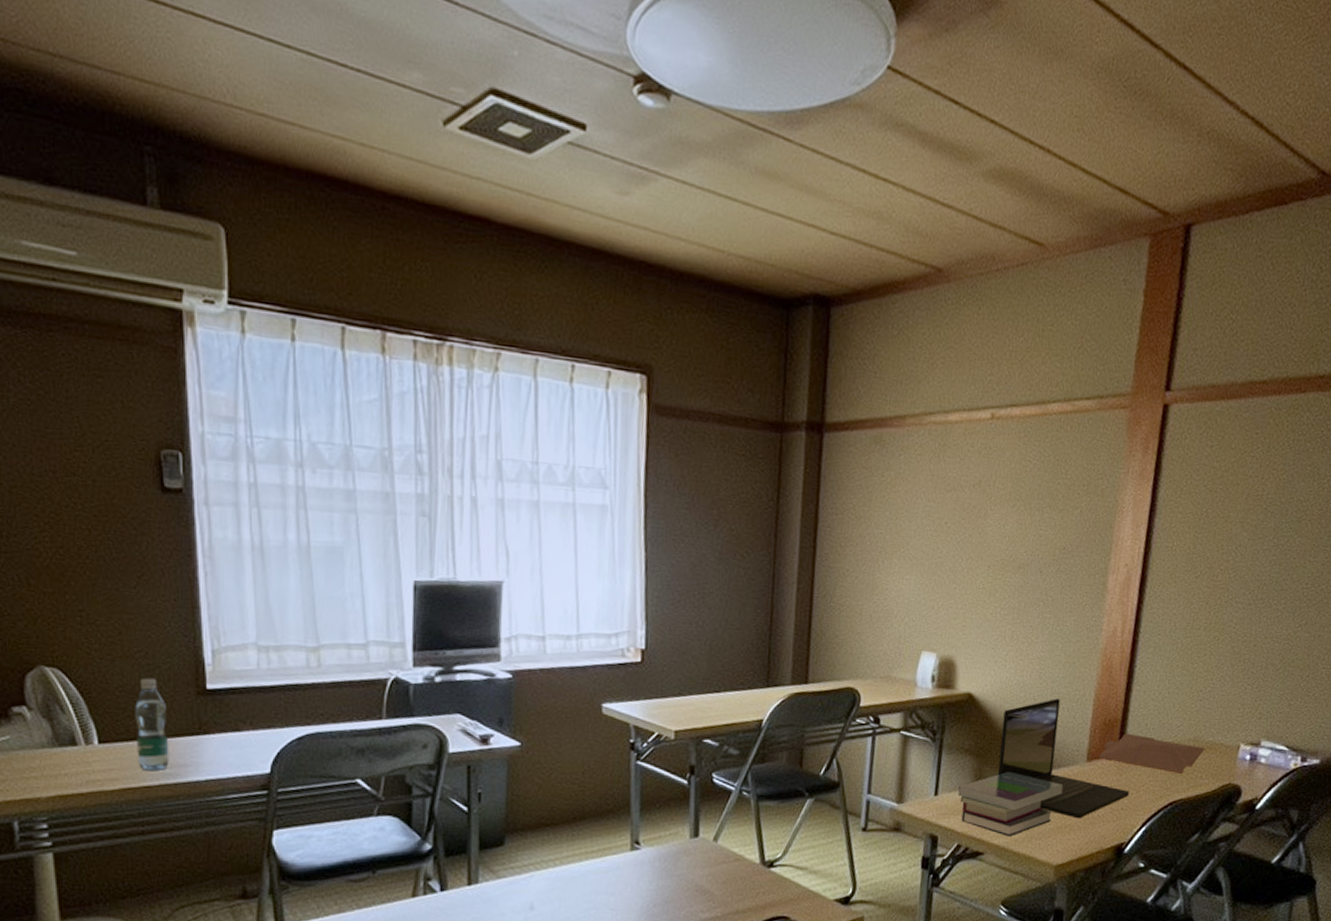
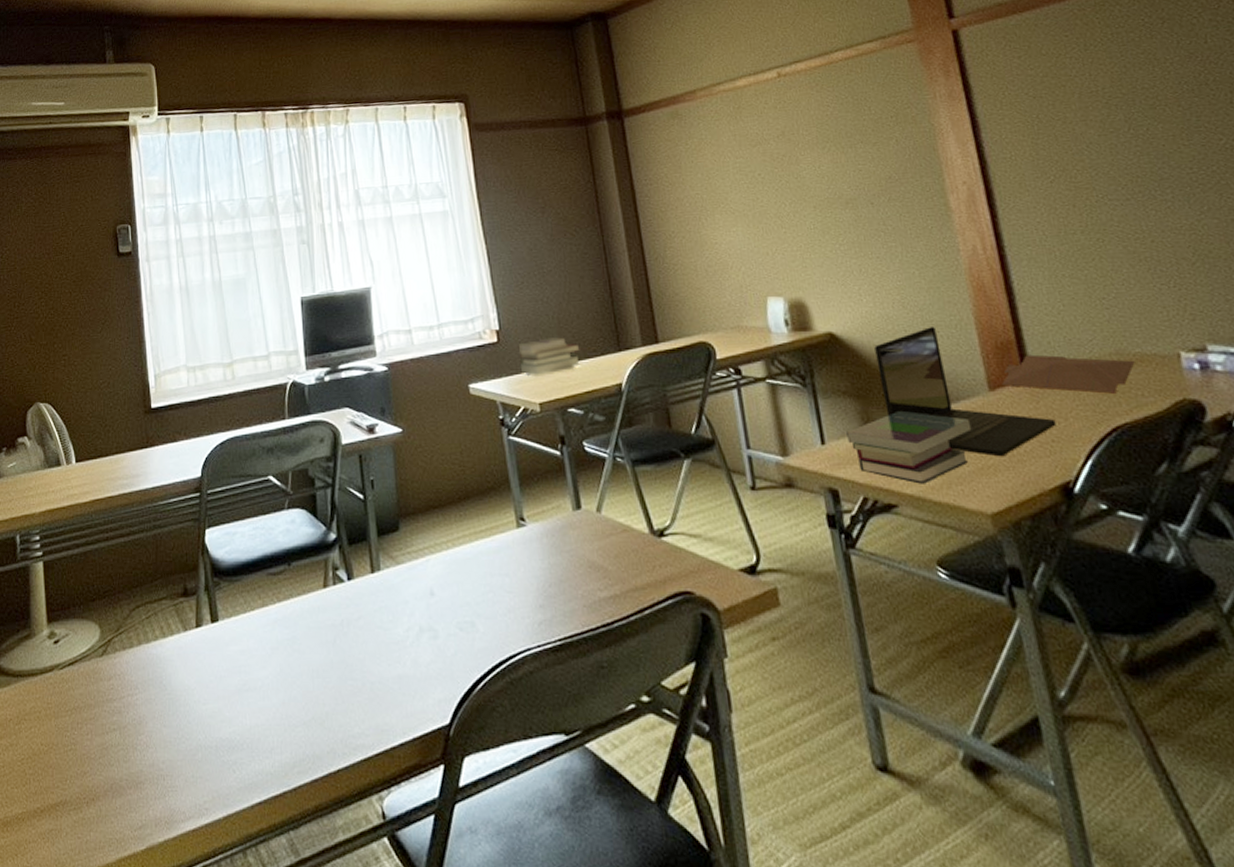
bottle: present [133,678,169,771] -> none [100,403,126,483]
books: none [660,664,728,705] -> present [518,337,580,378]

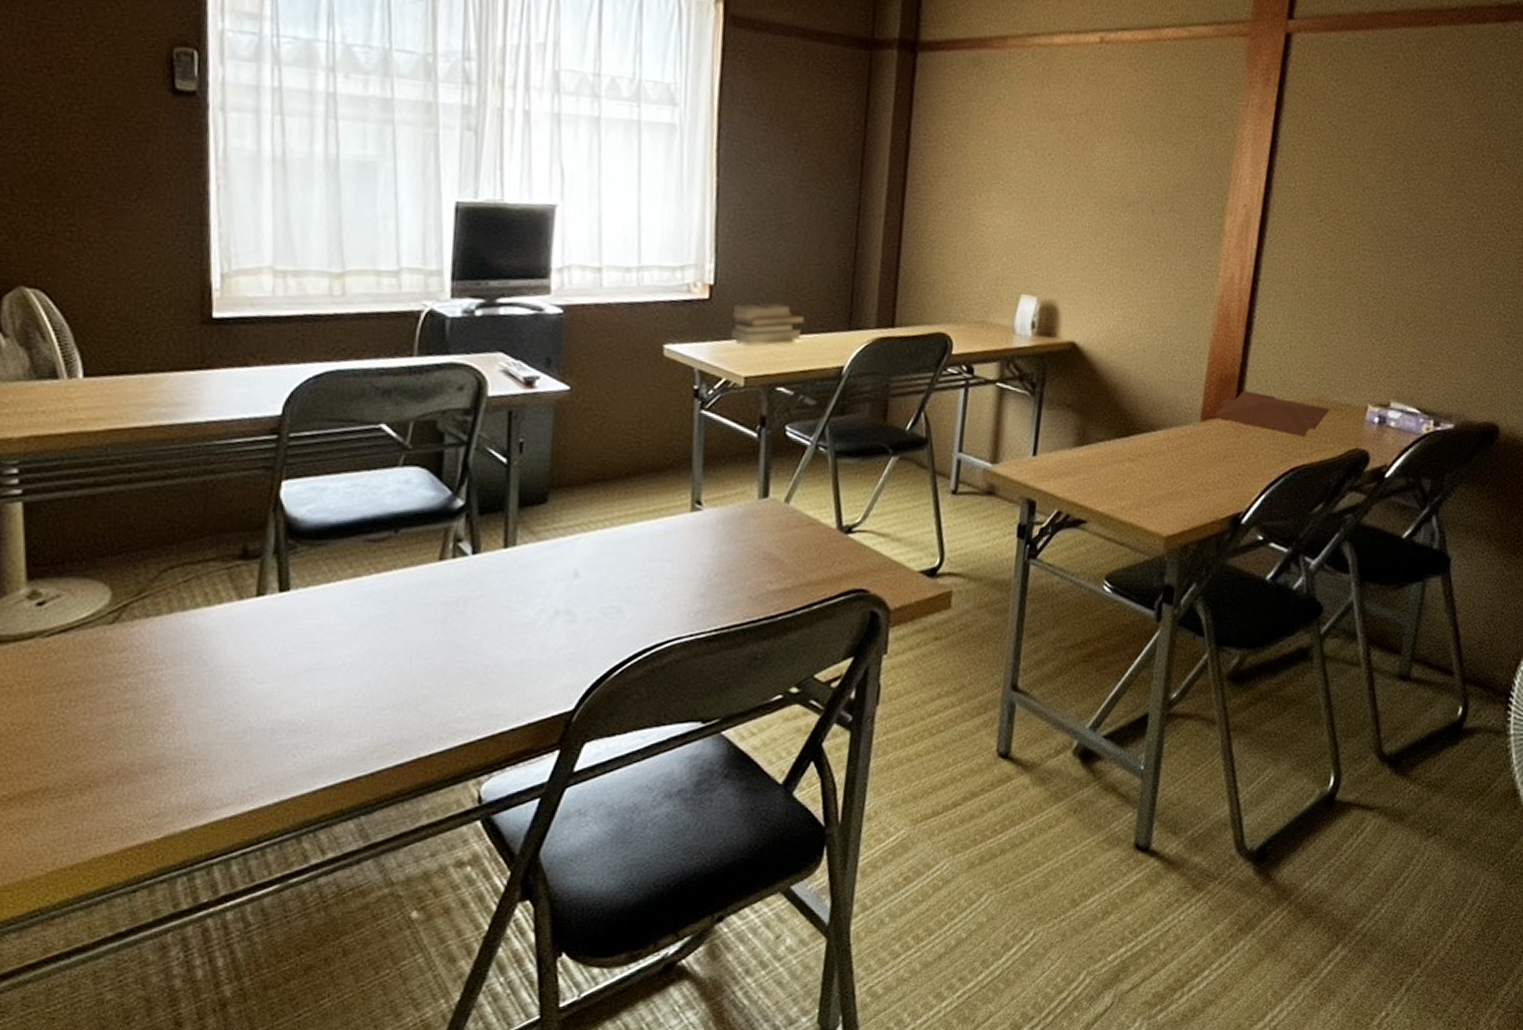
books: present [846,410,972,484] -> none [1058,430,1175,503]
laptop: present [874,327,1056,457] -> none [1102,350,1248,485]

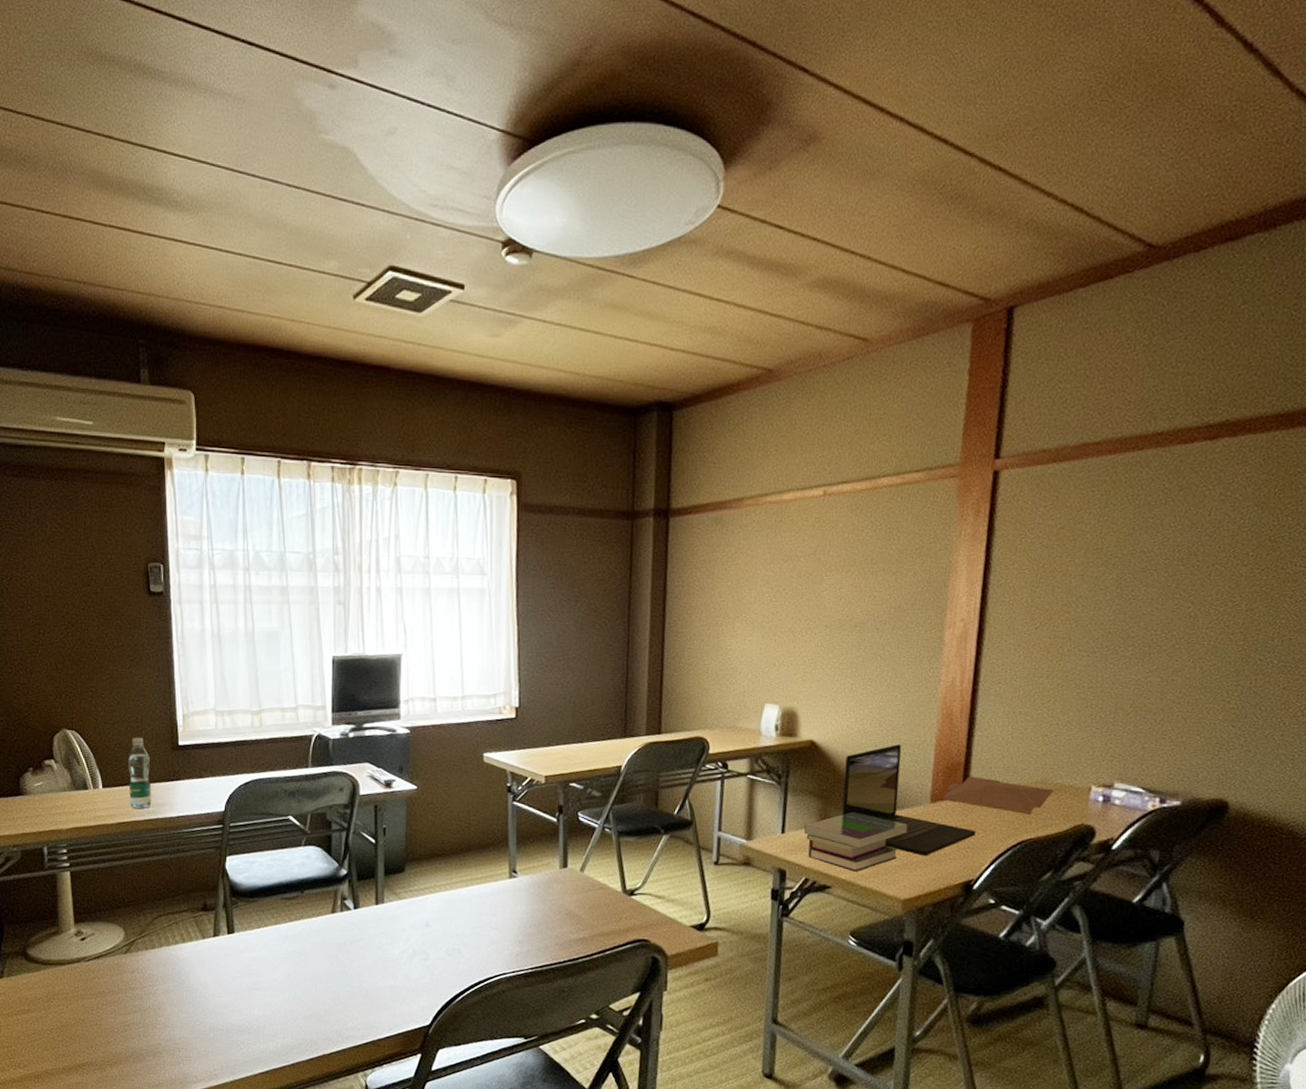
bottle: none [126,303,166,410] -> present [127,737,152,809]
books: present [729,303,805,348] -> none [532,719,590,754]
books: none [1058,430,1175,503] -> present [804,811,908,872]
laptop: none [1102,350,1248,485] -> present [841,744,976,856]

